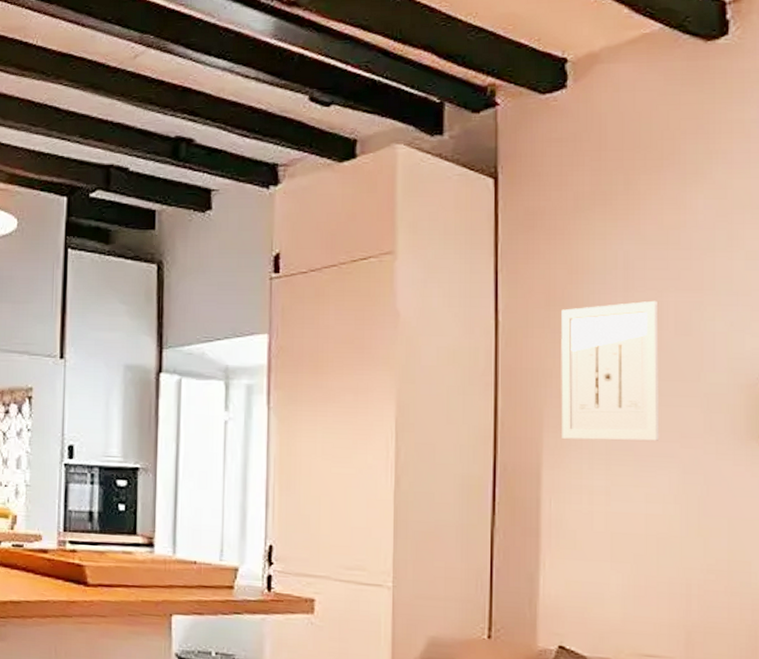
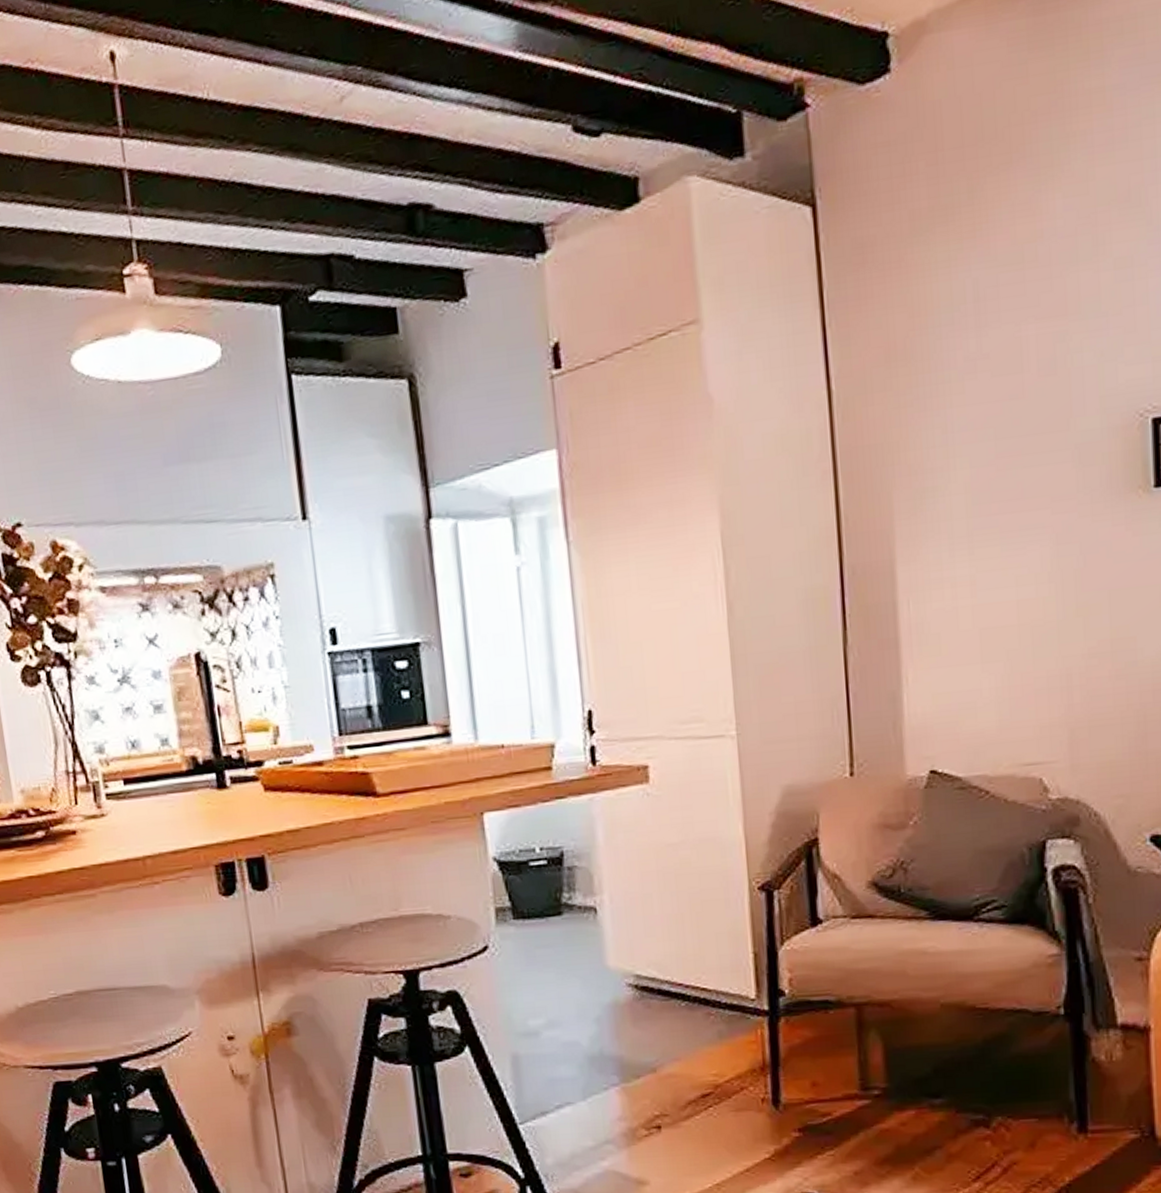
wall art: present [561,300,659,441] -> none [904,337,1026,525]

